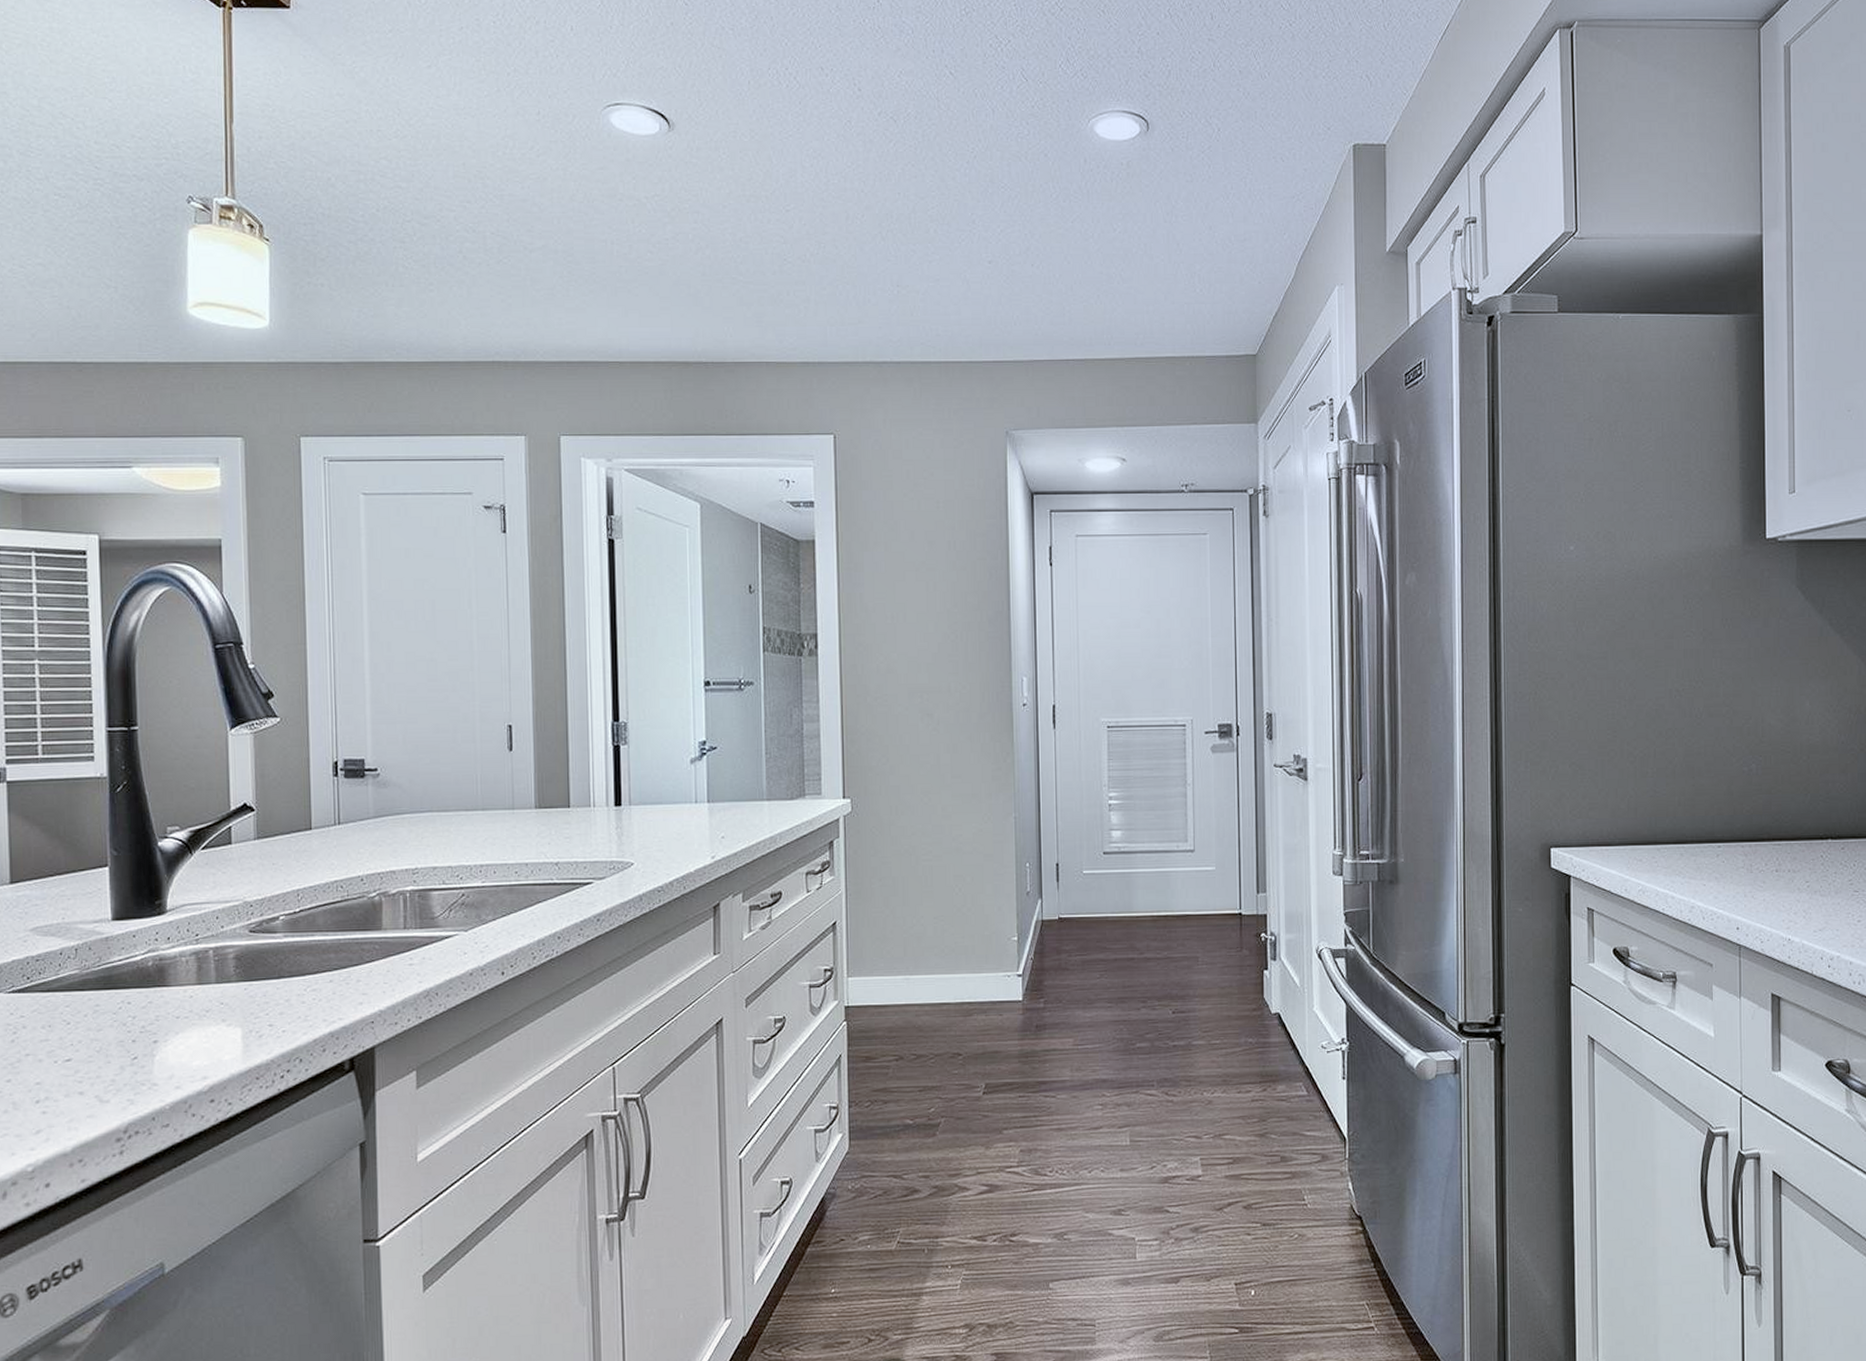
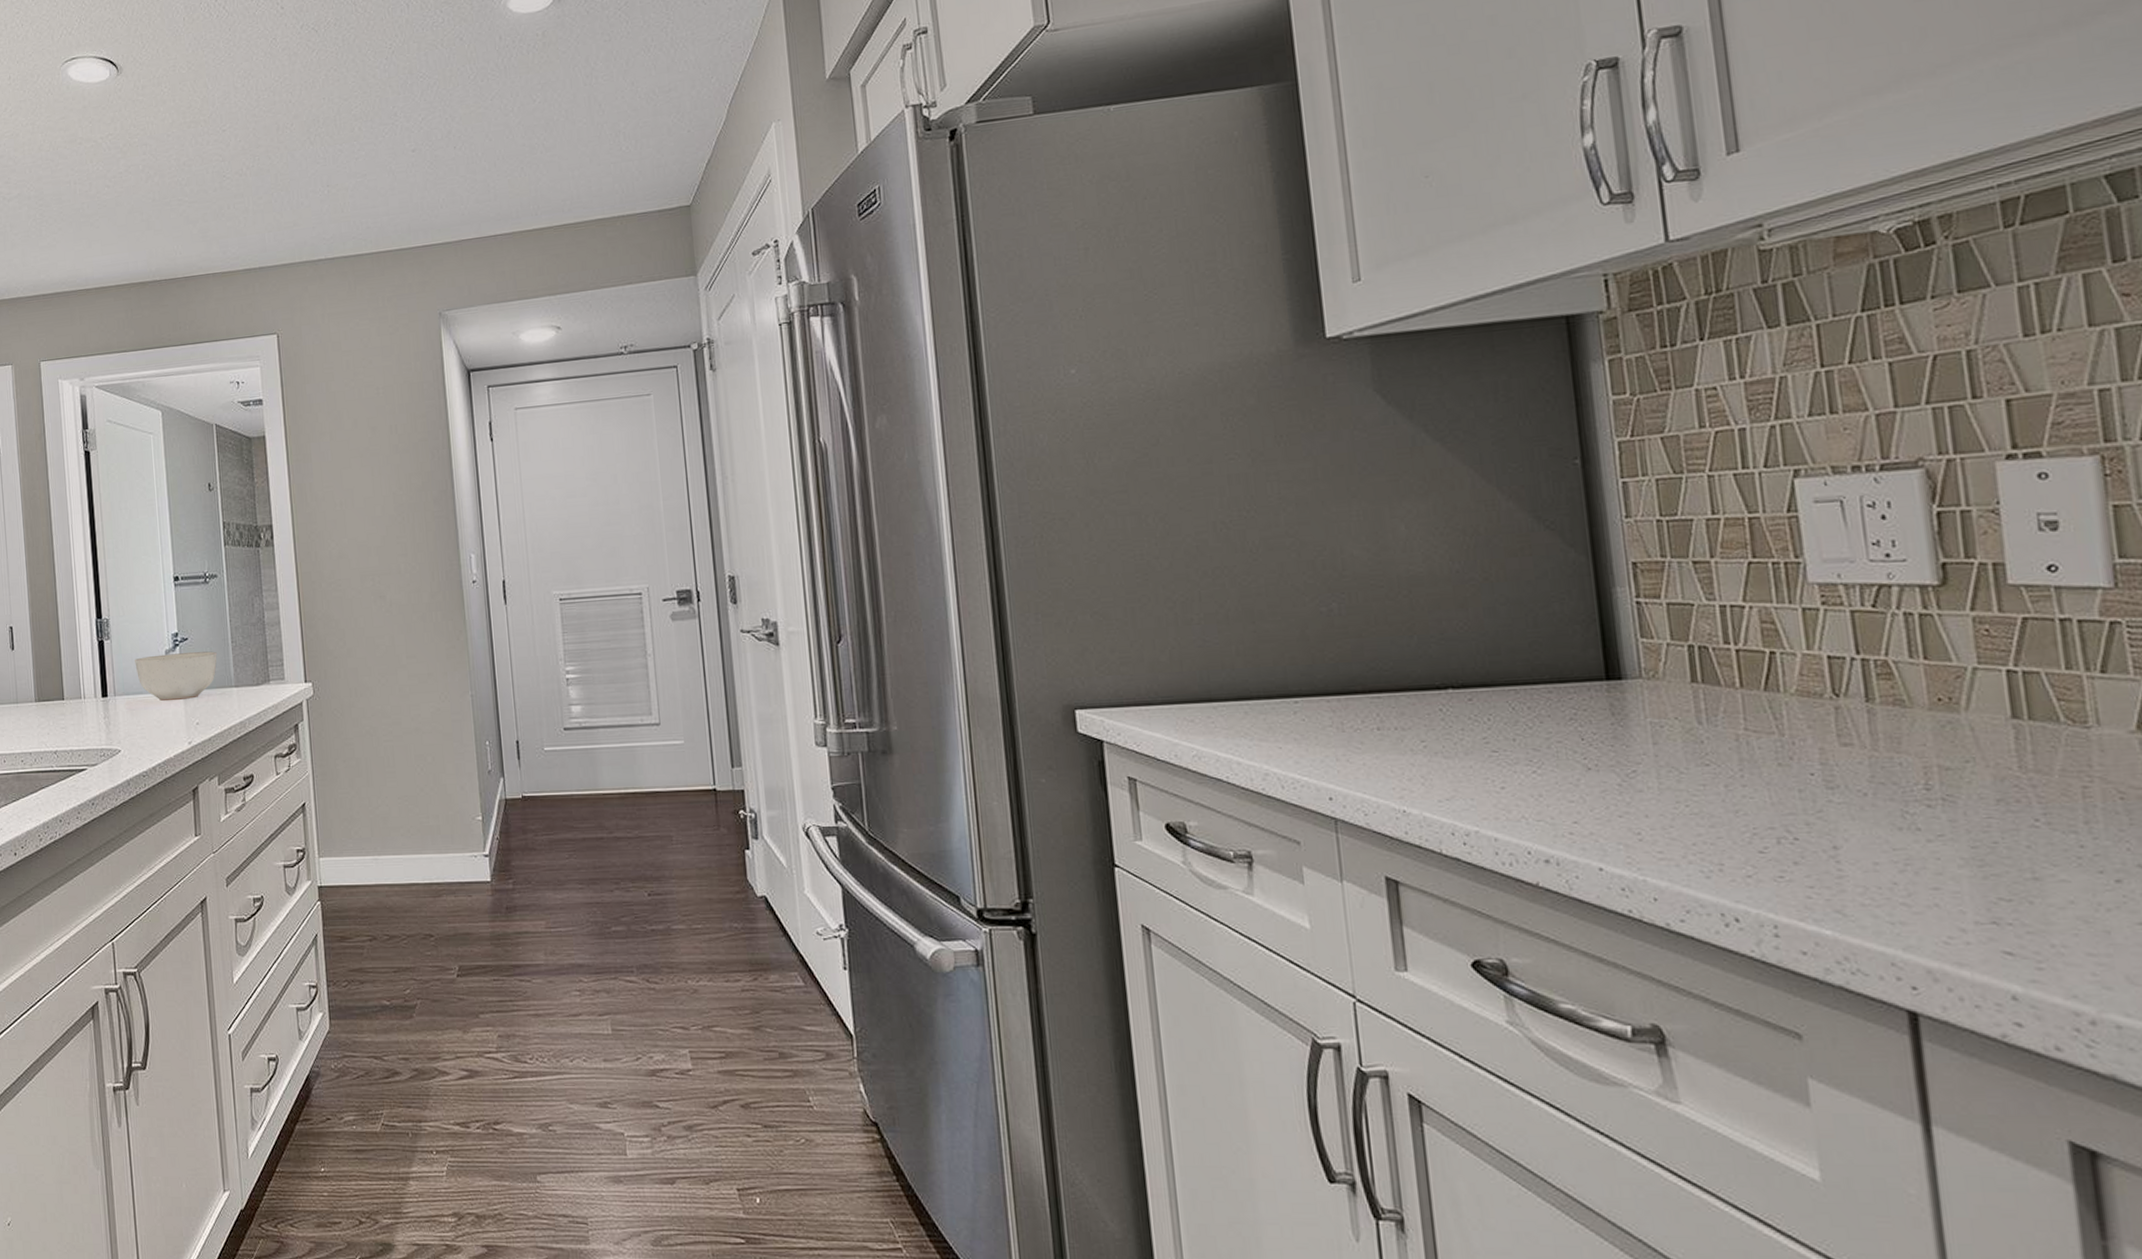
bowl: none [655,762,749,813] -> present [135,651,217,702]

